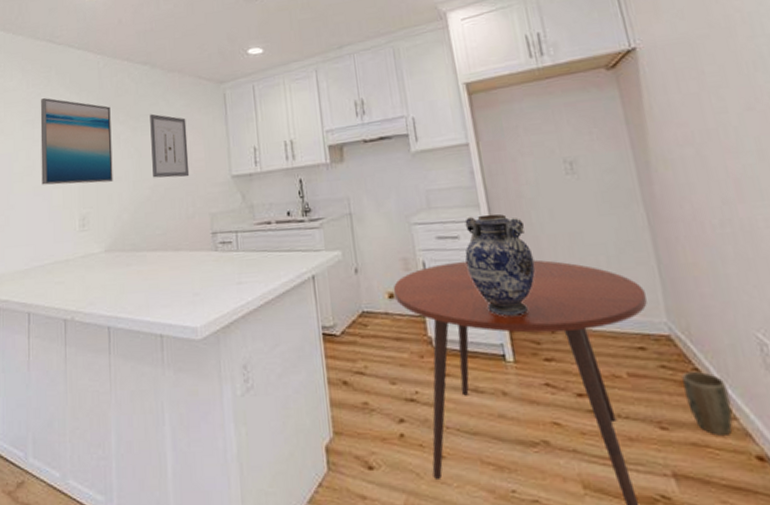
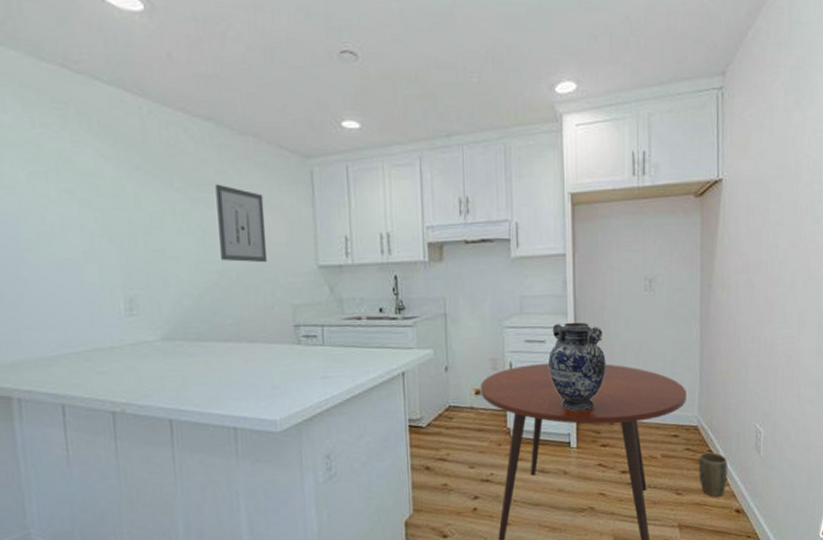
wall art: present [40,98,113,185] -> none [56,145,169,261]

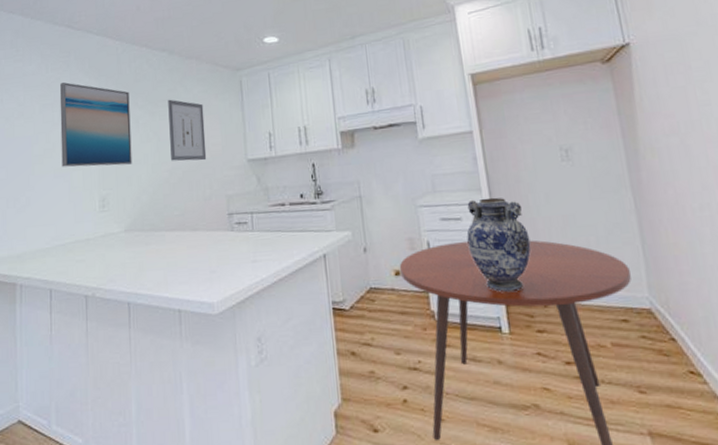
wall art: none [56,145,169,261] -> present [59,82,132,167]
plant pot: present [699,452,728,497] -> none [660,340,704,398]

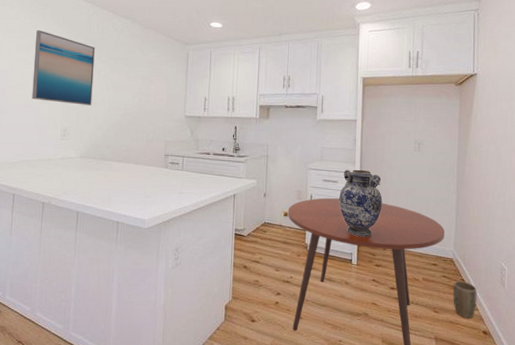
wall art: present [168,99,207,161] -> none [124,58,155,112]
plant pot: none [660,340,704,398] -> present [453,280,477,319]

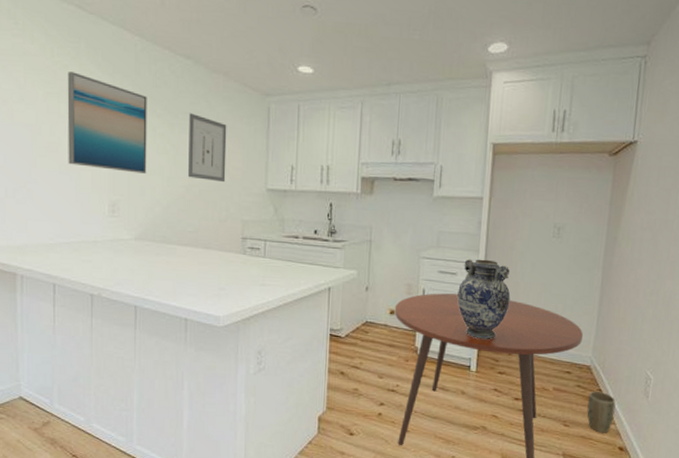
wall art: none [124,58,155,112] -> present [188,112,227,183]

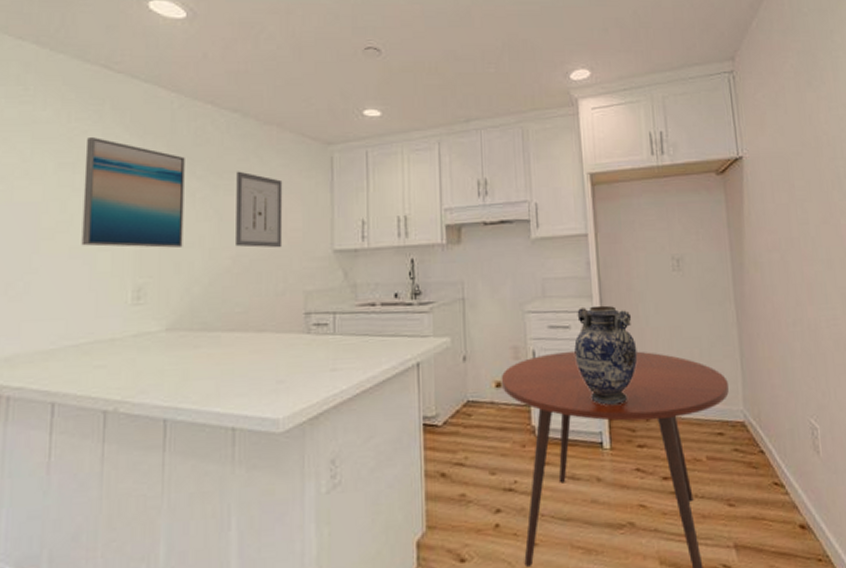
plant pot: present [587,390,616,433] -> none [750,453,786,509]

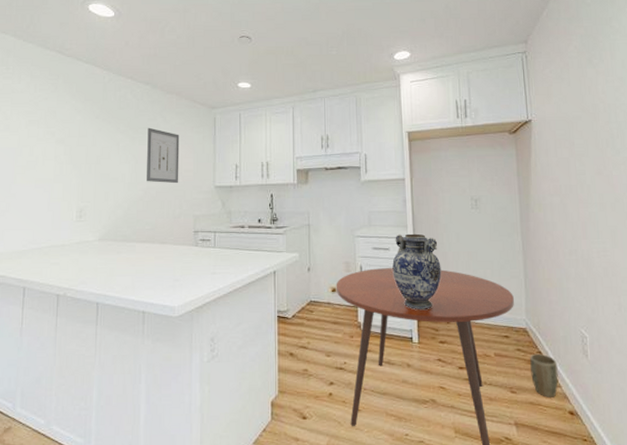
wall art: present [81,137,185,248] -> none [43,103,112,182]
plant pot: none [750,453,786,509] -> present [530,353,559,398]

